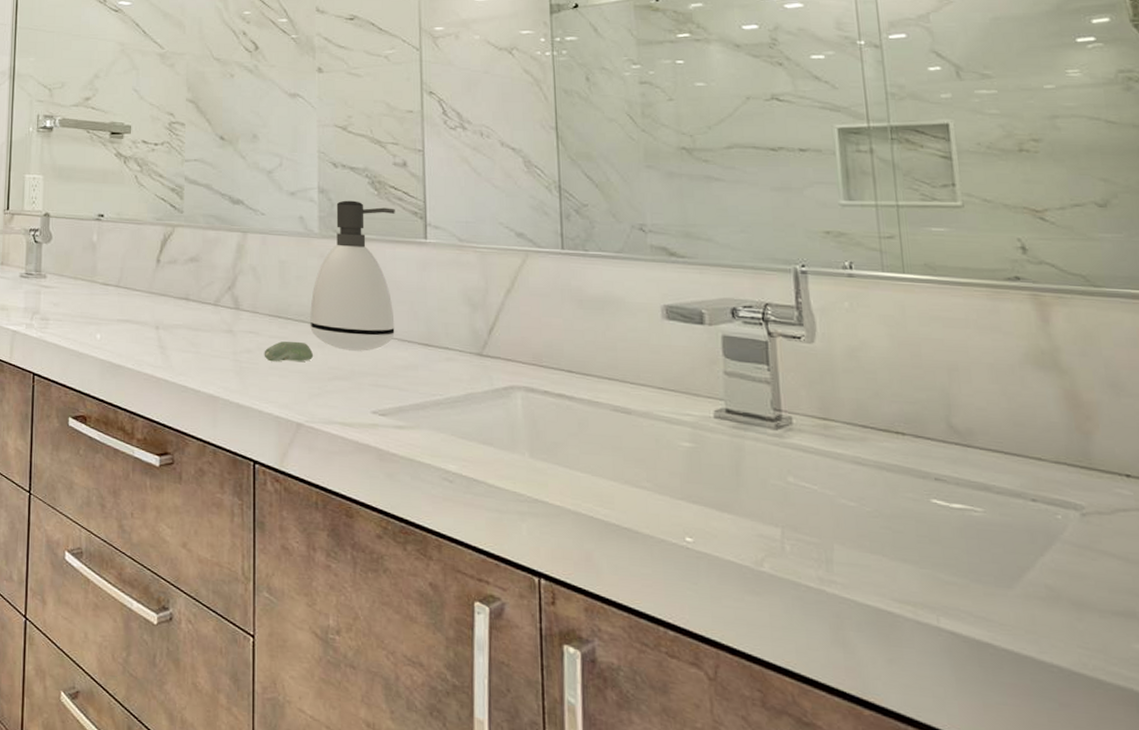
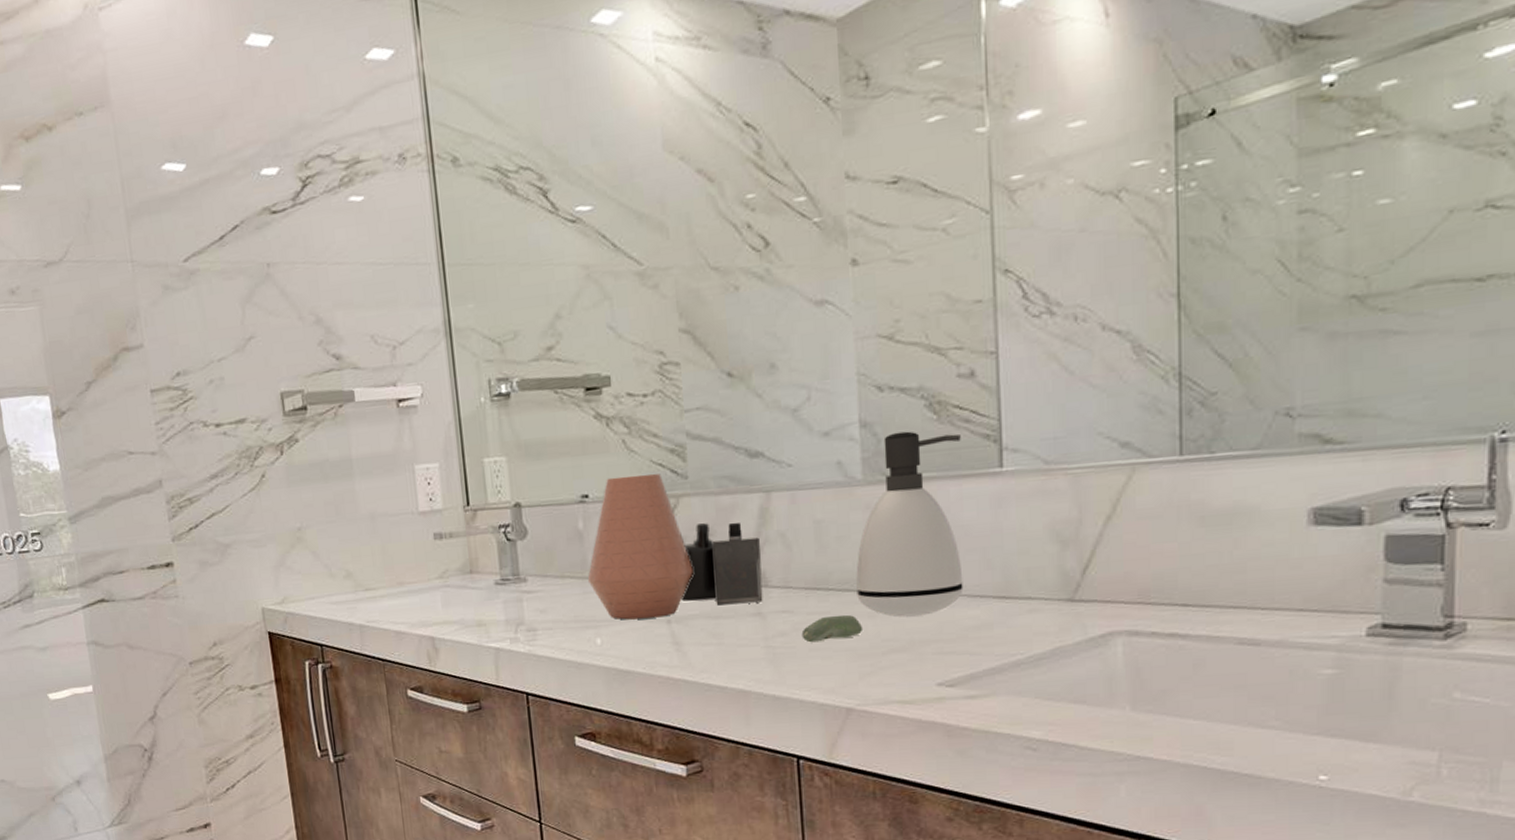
vase: none [95,203,182,323] -> present [587,474,695,620]
perfume bottle: none [168,250,199,315] -> present [680,523,717,602]
perfume bottle: none [197,254,235,322] -> present [712,523,763,606]

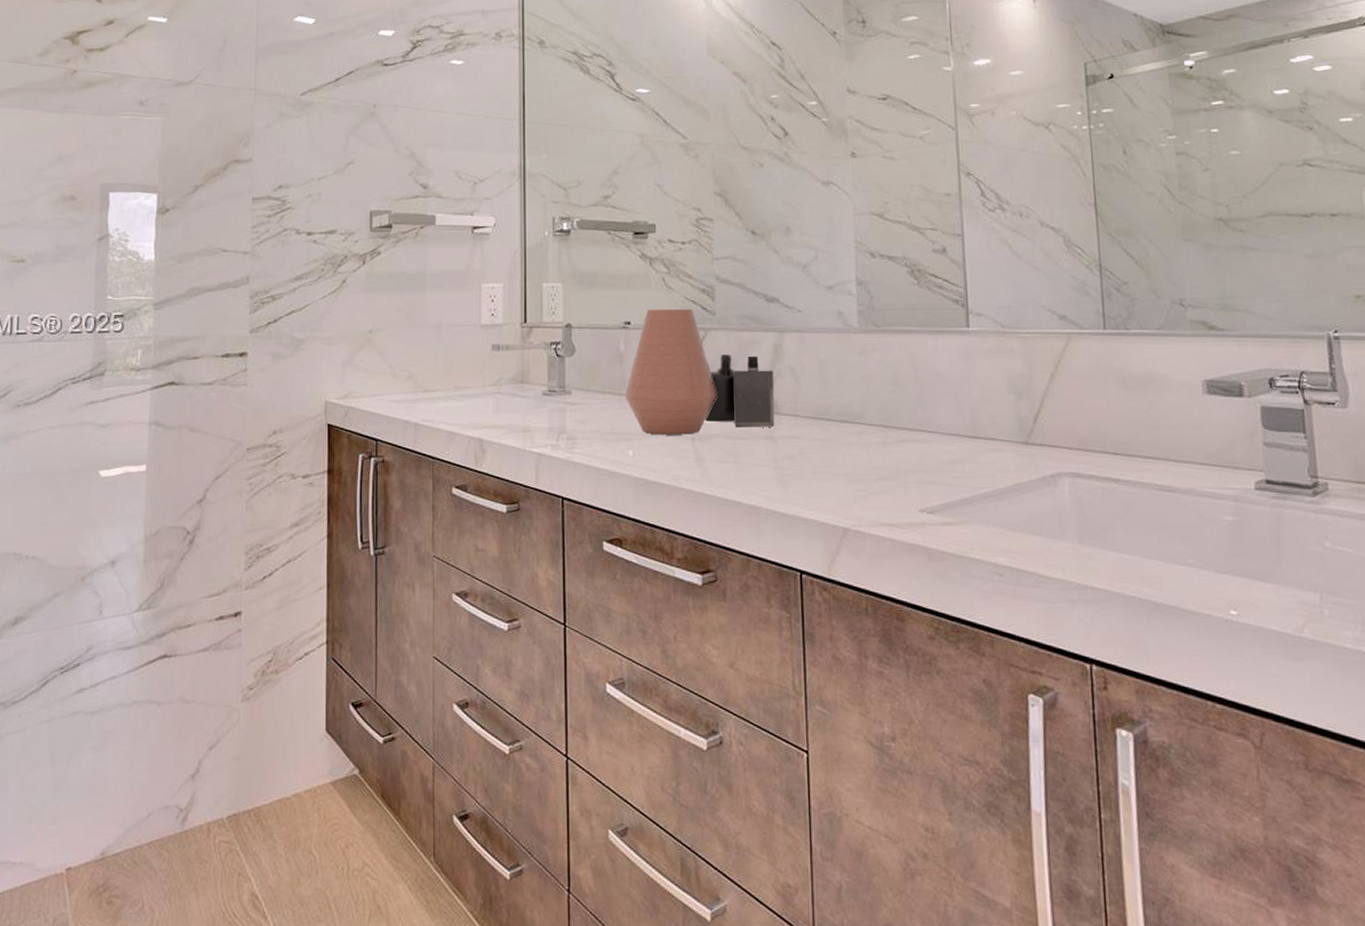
soap: present [801,614,864,643] -> none [806,443,858,466]
soap dispenser: present [856,431,964,617] -> none [852,291,940,449]

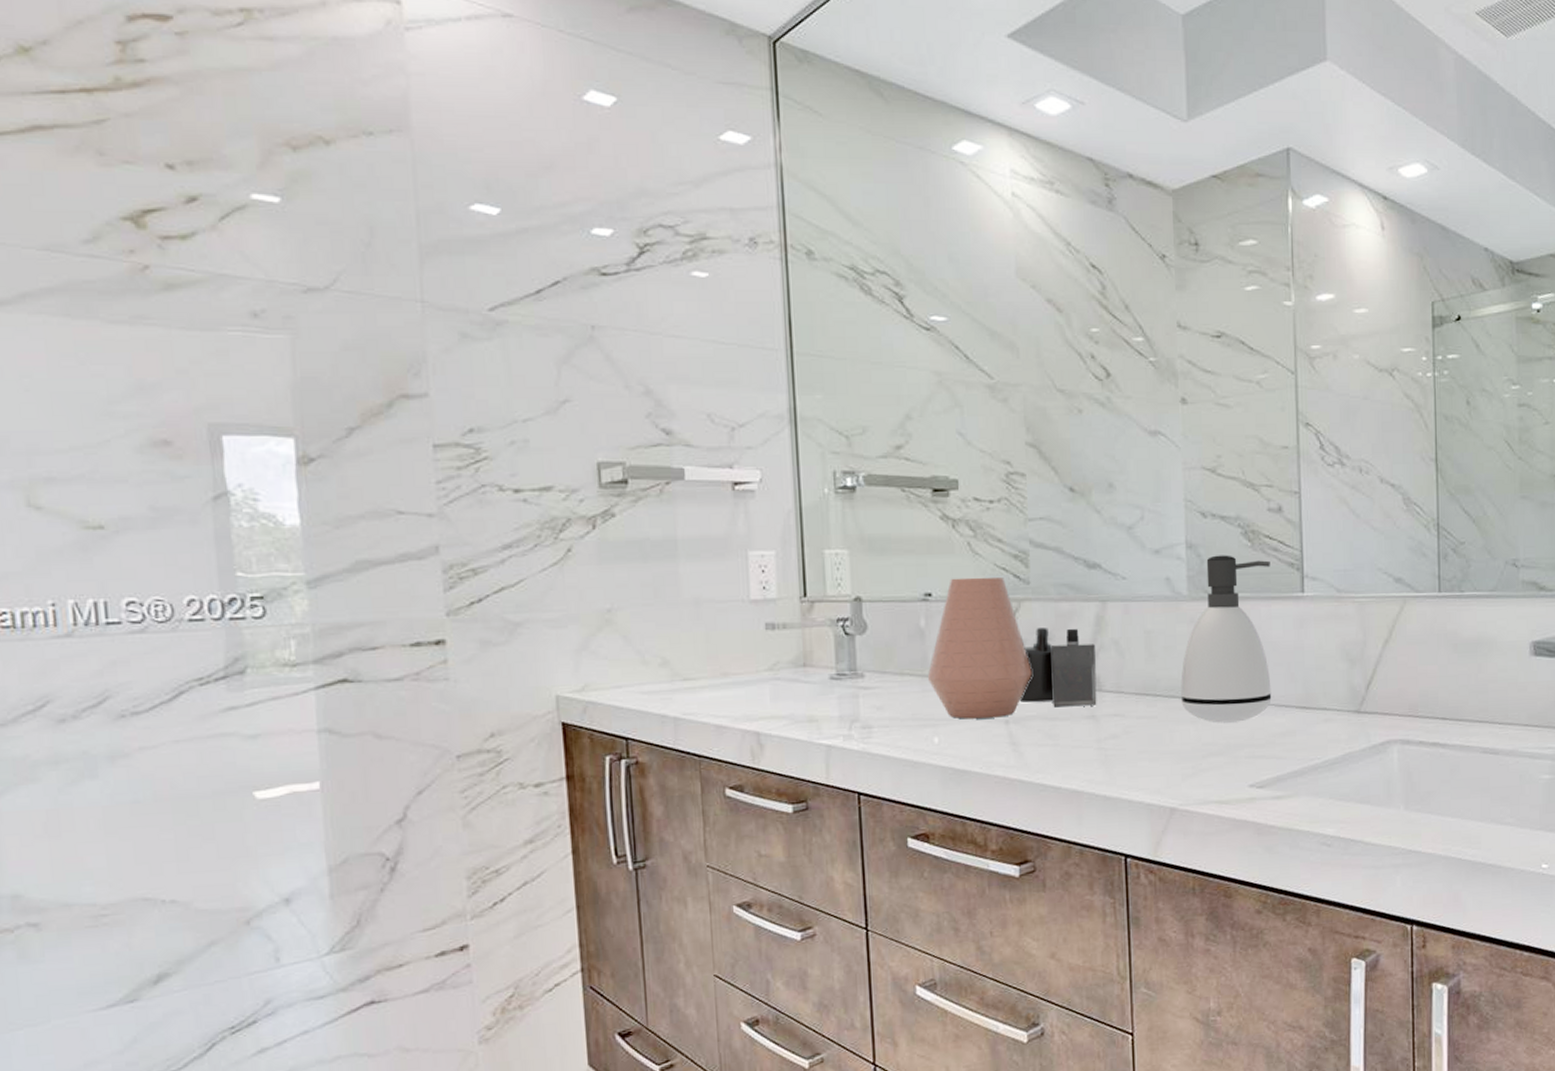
soap dispenser: none [852,291,940,449] -> present [1181,555,1272,723]

